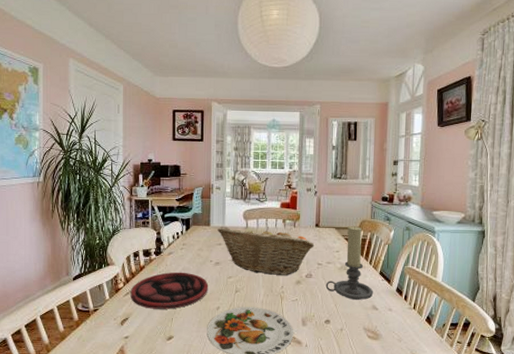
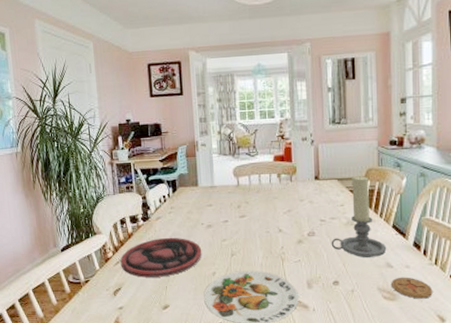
fruit basket: present [217,227,315,275] -> none [206,183,315,235]
coaster: none [376,318,410,339] -> present [391,277,433,299]

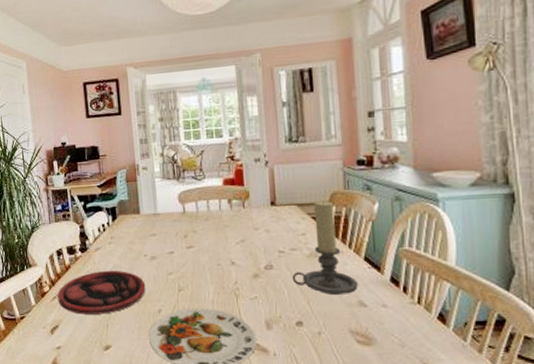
coaster: present [391,277,433,299] -> none [366,318,417,344]

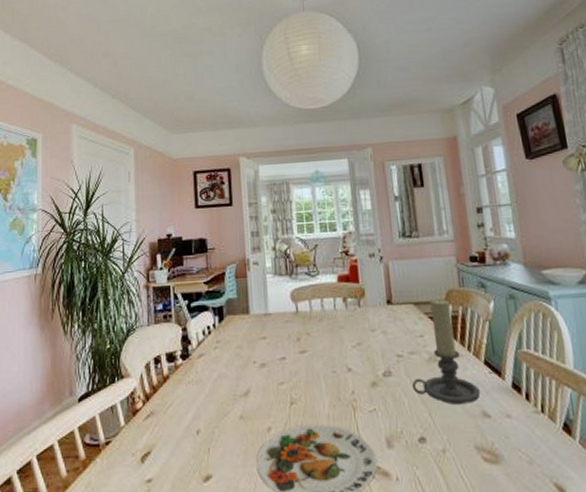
plate: present [57,271,146,315] -> none [152,381,254,436]

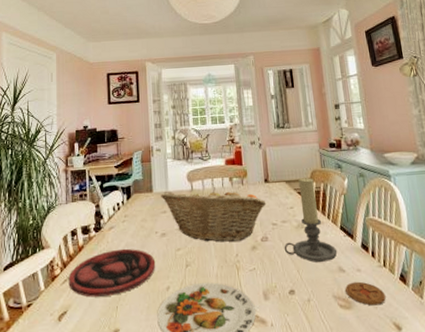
plate: none [152,381,254,436] -> present [68,249,156,297]
fruit basket: none [259,309,390,376] -> present [161,187,266,242]
coaster: none [491,430,545,461] -> present [345,281,386,306]

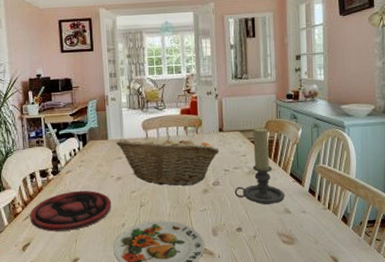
coaster: present [345,281,386,306] -> none [290,221,327,242]

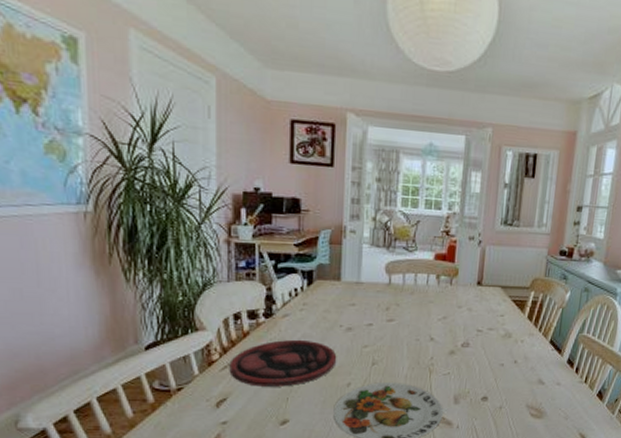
fruit basket: present [116,135,220,186] -> none [350,282,475,344]
candle holder: present [234,128,285,205] -> none [485,285,541,373]

